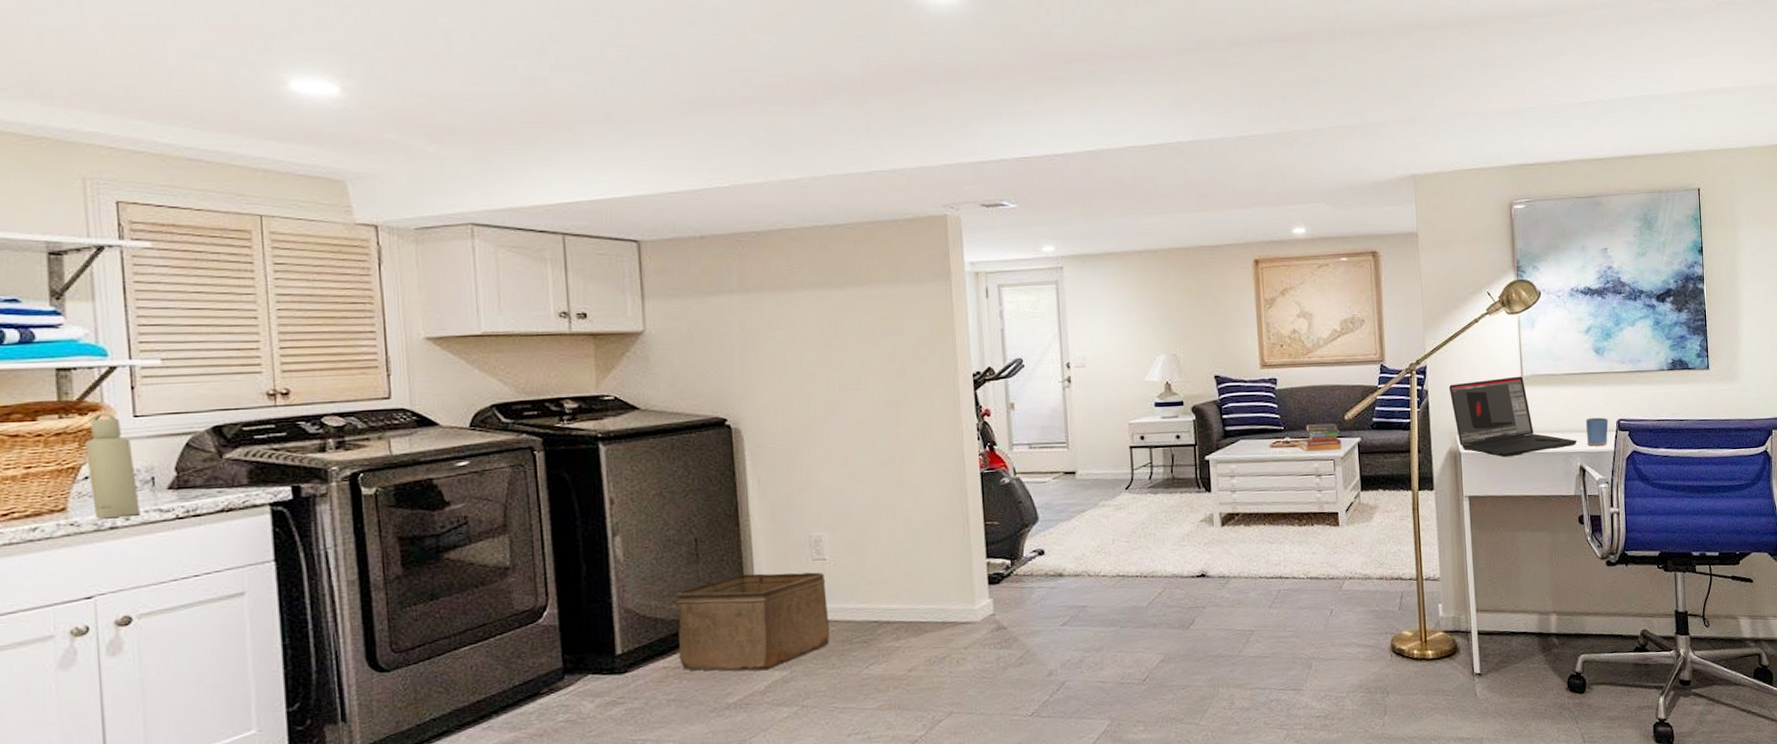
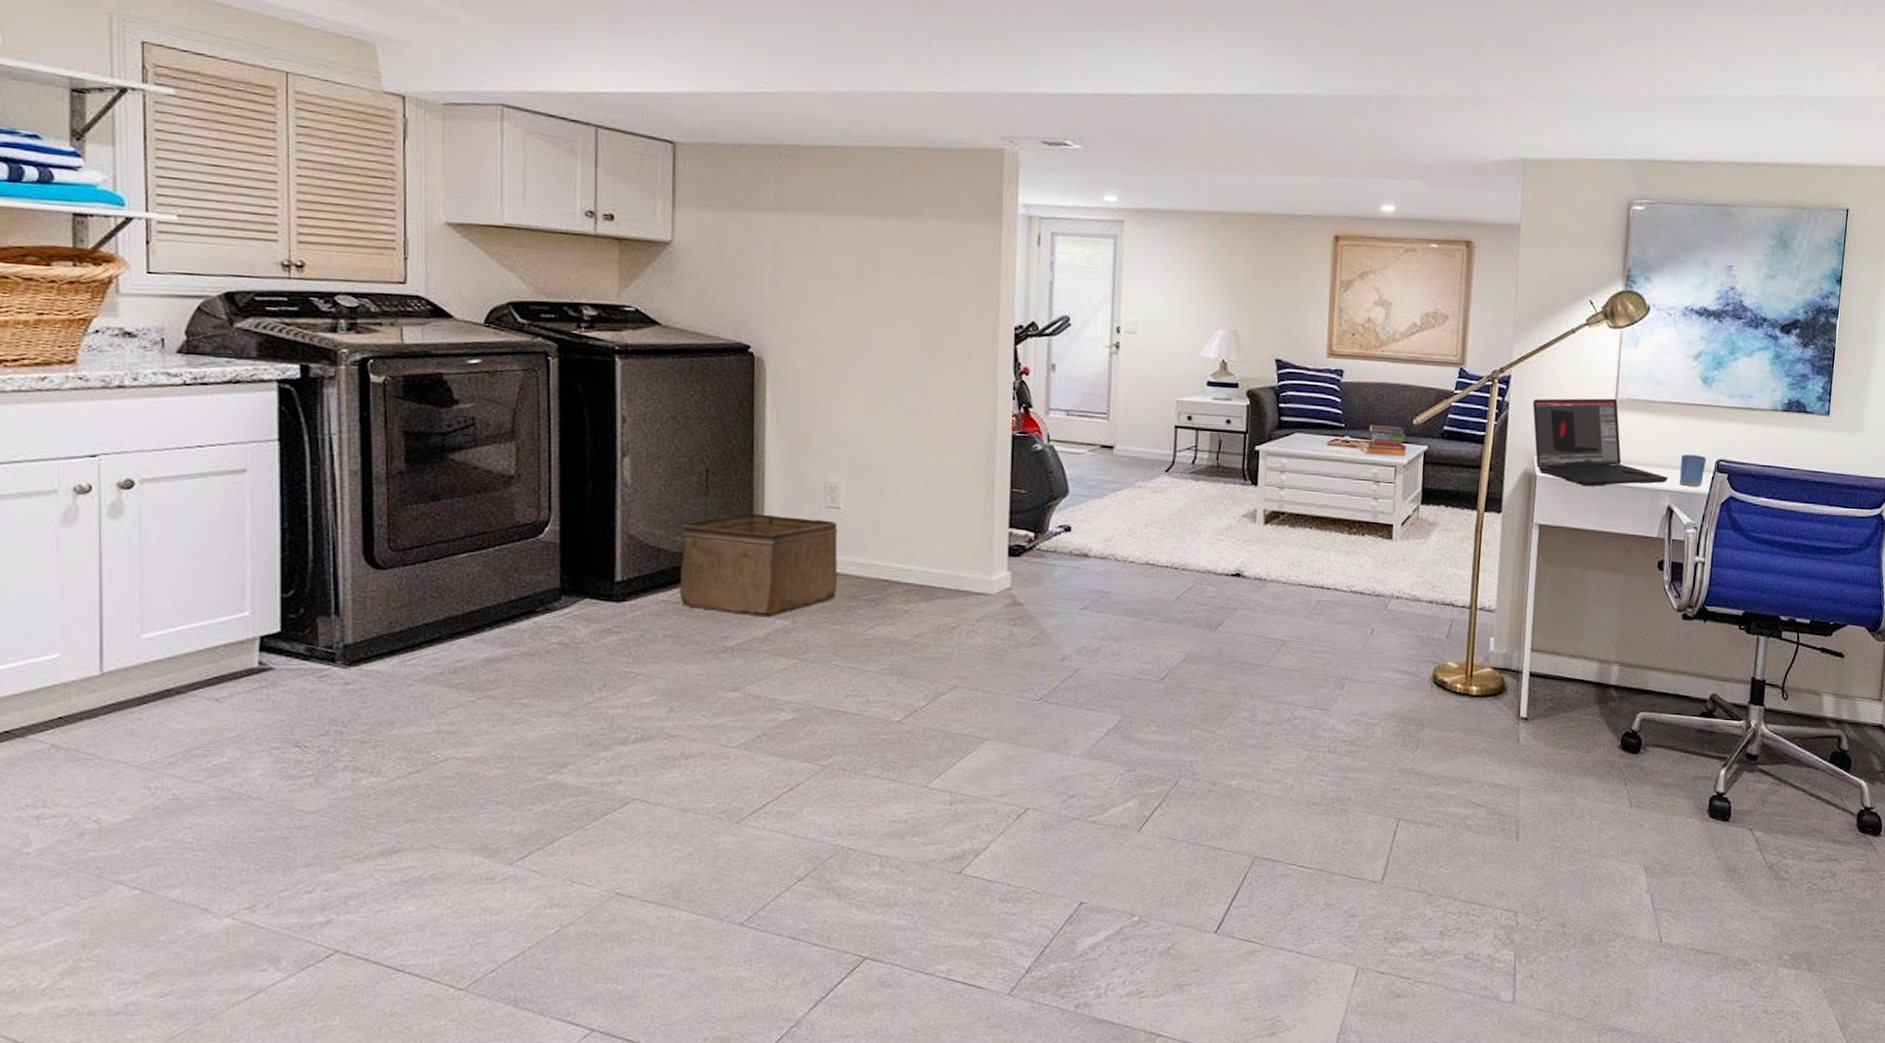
bottle: present [85,412,140,519] -> none [98,265,148,378]

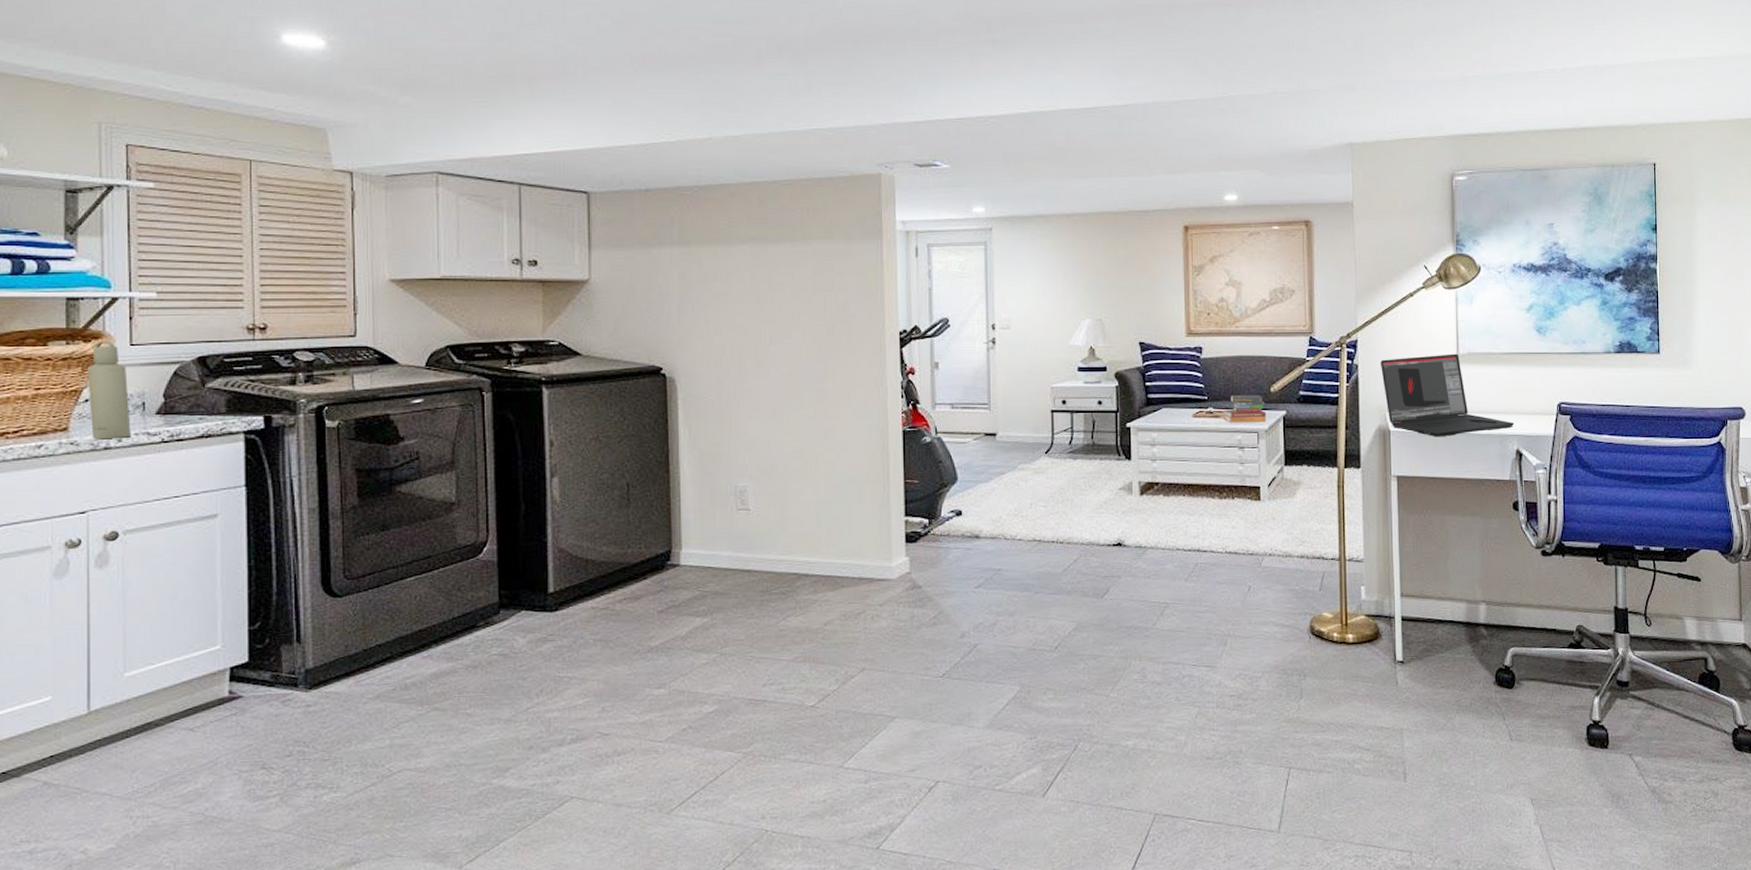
bottle: none [98,265,148,378] -> present [87,340,131,440]
storage bin: present [679,513,838,617] -> none [606,520,751,616]
mug: present [1679,454,1707,487] -> none [1524,400,1549,429]

